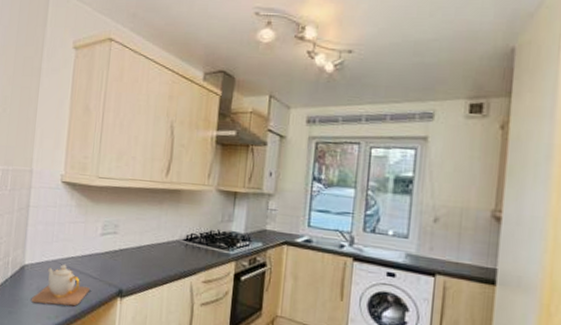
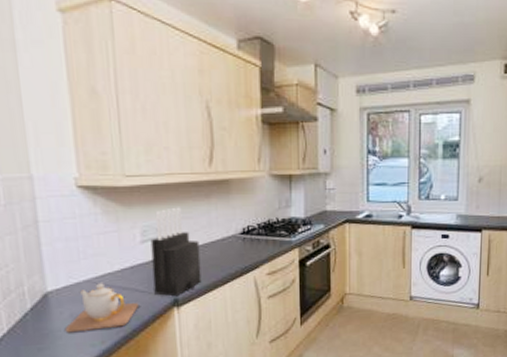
knife block: none [104,208,148,288] -> present [150,207,202,297]

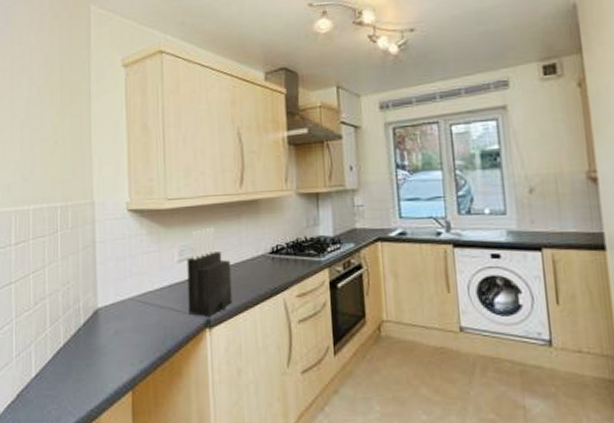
teapot: present [64,283,138,333] -> none [109,301,174,350]

